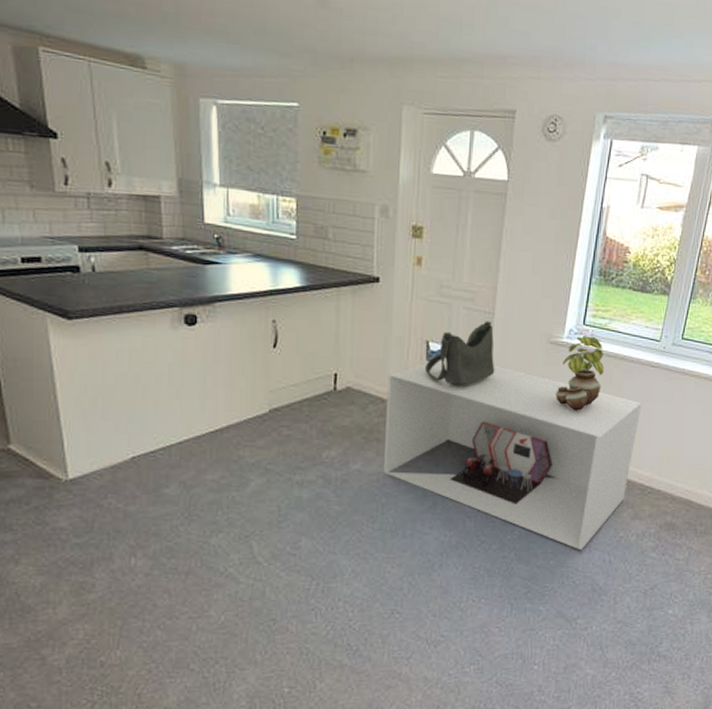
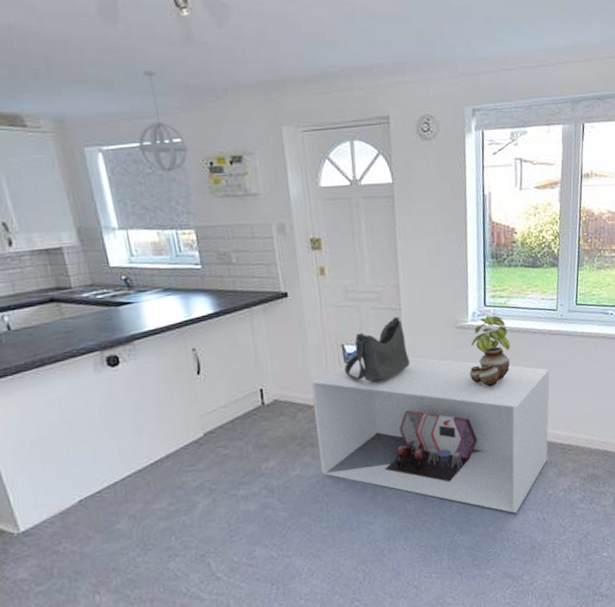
pendant light: none [253,29,304,136] -> present [137,70,188,172]

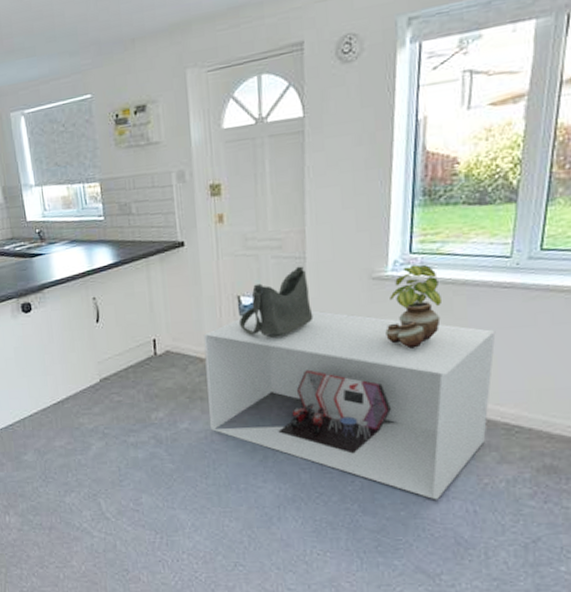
pendant light: present [137,70,188,172] -> none [53,31,97,129]

